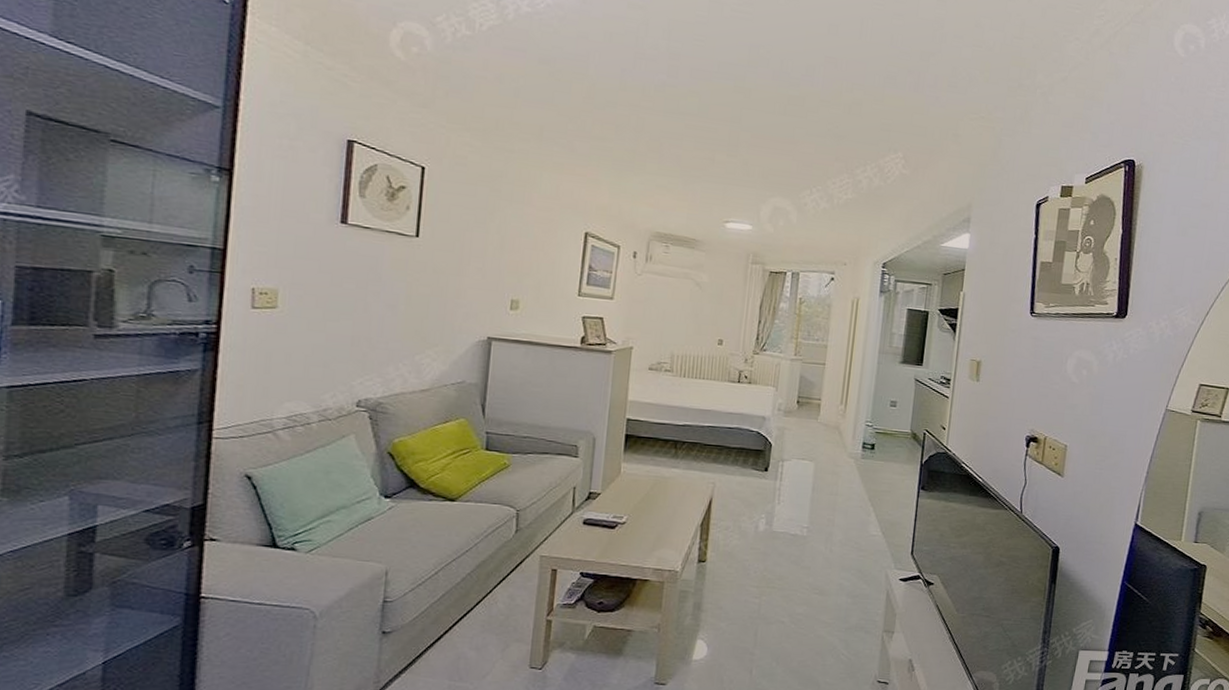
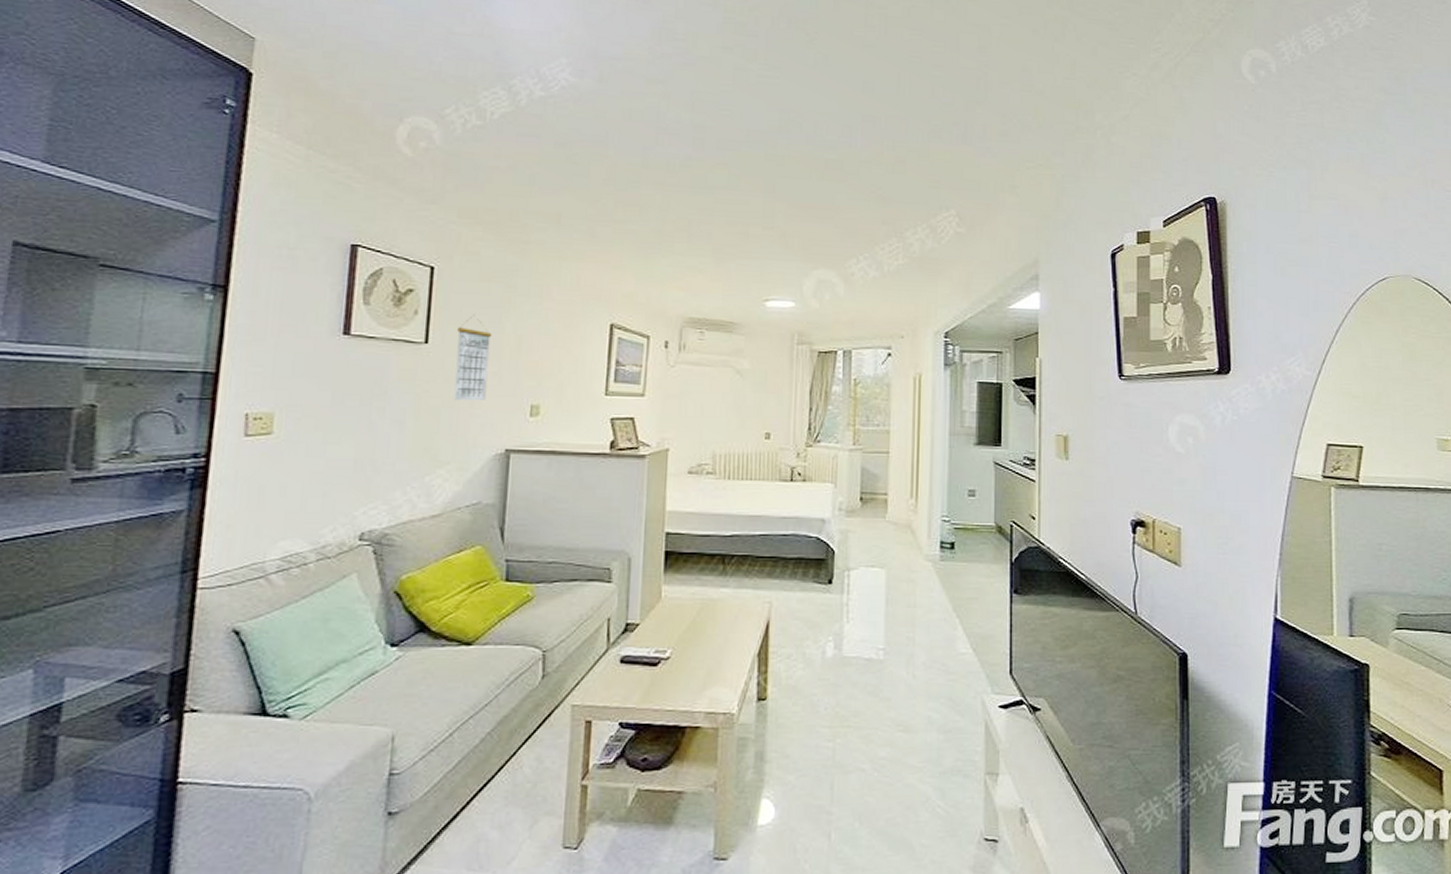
calendar: none [442,213,478,292] -> present [454,314,493,401]

